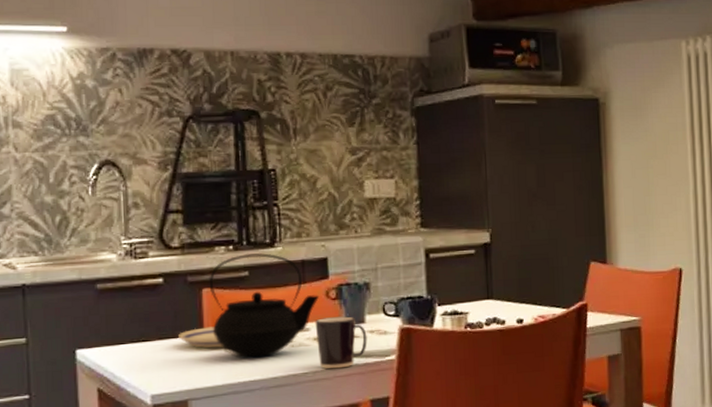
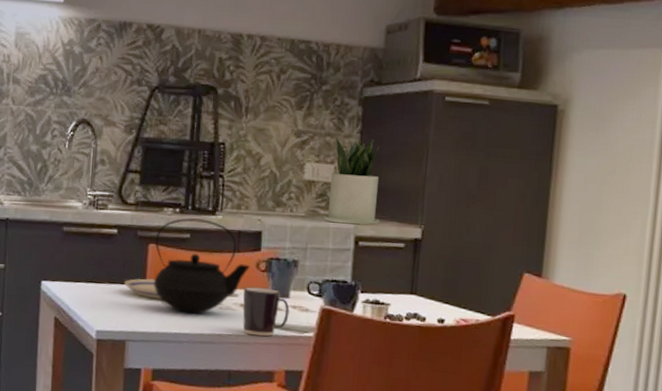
planter: none [389,149,449,239] -> present [322,137,381,226]

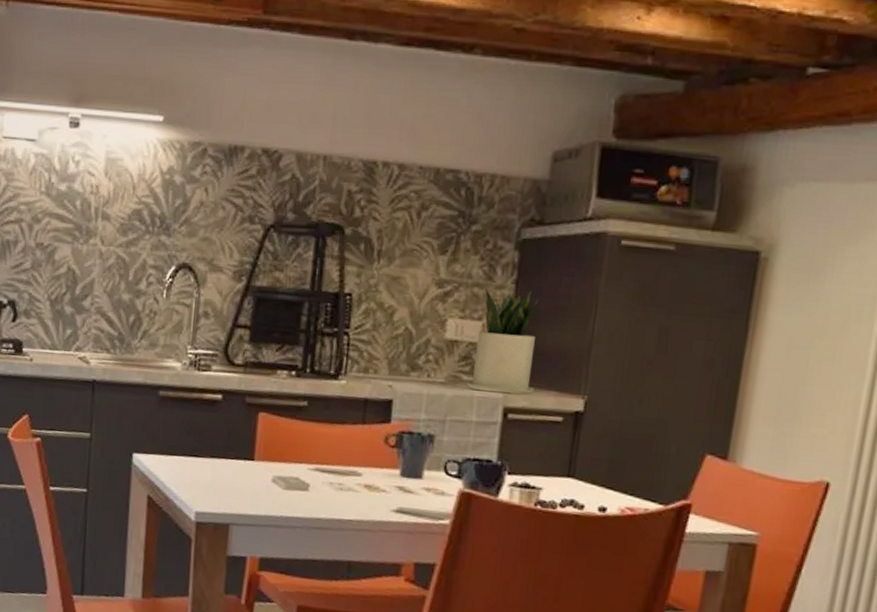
plate: present [123,278,162,299] -> none [228,452,273,477]
teapot: present [153,217,251,314] -> none [262,381,378,495]
mug: present [242,287,290,337] -> none [366,464,422,523]

